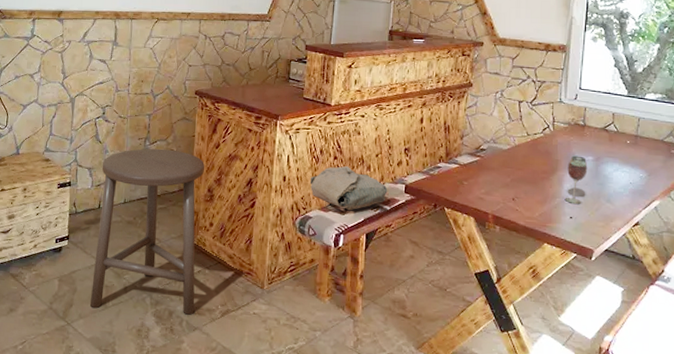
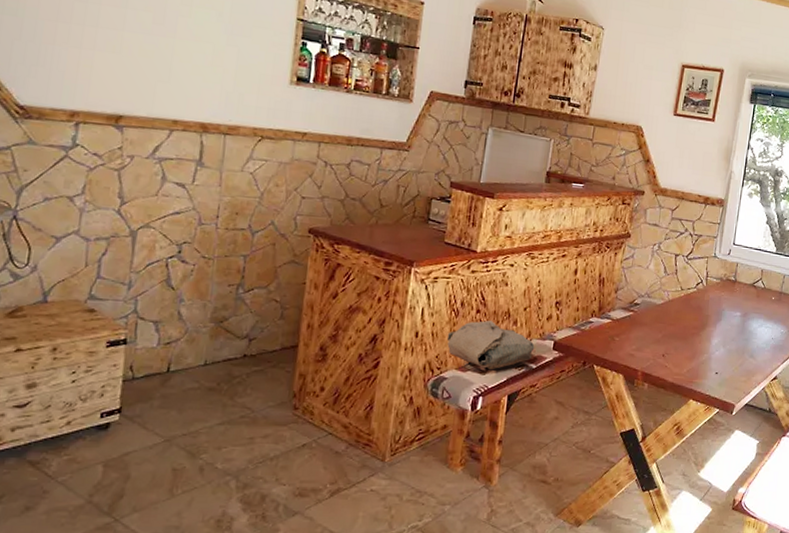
bar stool: present [89,148,205,315] -> none [149,297,317,498]
wineglass: present [564,155,588,205] -> none [712,311,736,360]

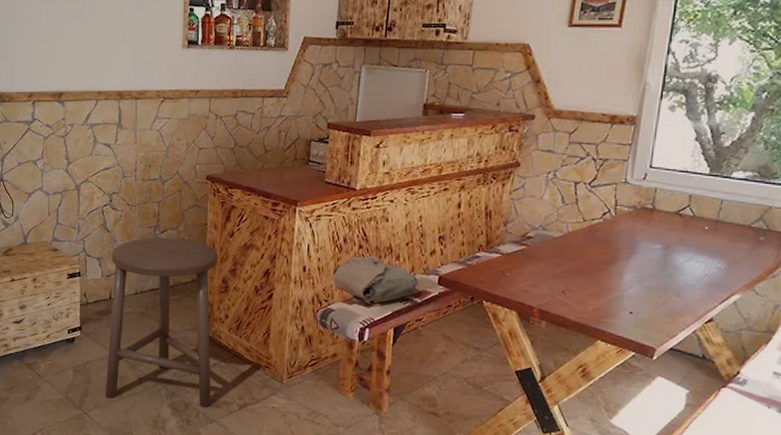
bar stool: none [149,297,317,498] -> present [105,237,218,407]

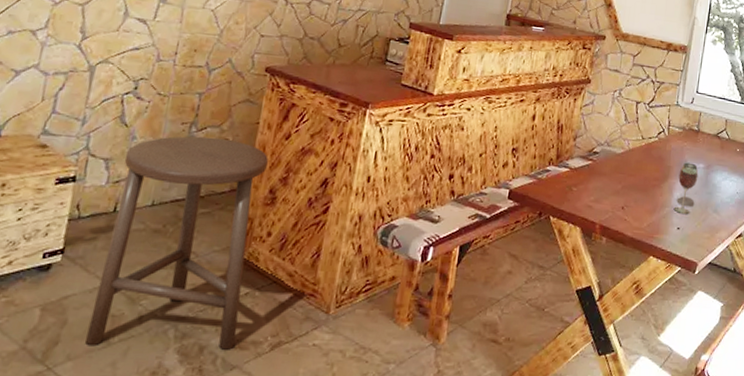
bag: present [332,255,419,303] -> none [399,165,489,218]
wineglass: none [624,243,655,299] -> present [673,162,699,215]

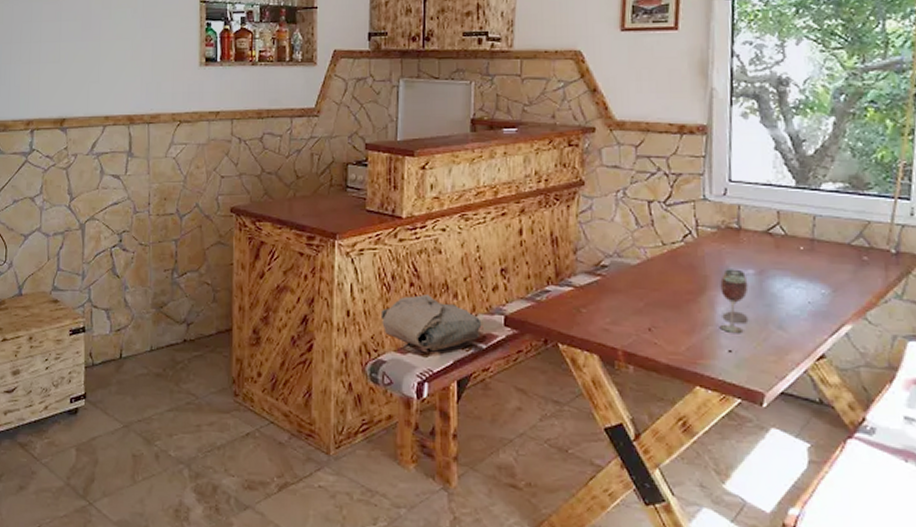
bar stool: present [84,136,268,350] -> none [115,281,247,490]
bag: none [399,165,489,218] -> present [380,293,482,350]

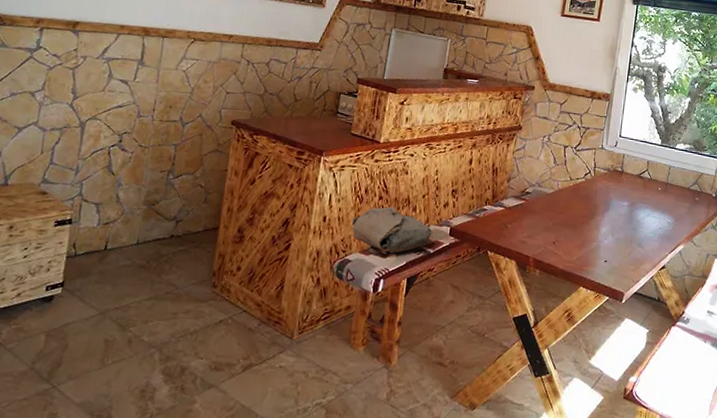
wineglass: present [719,269,749,334] -> none [601,200,623,249]

